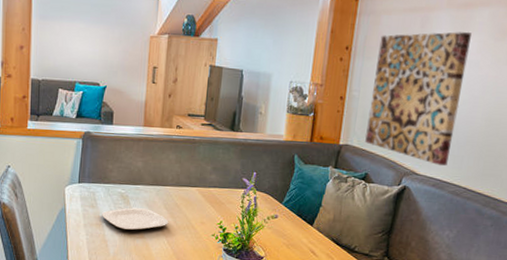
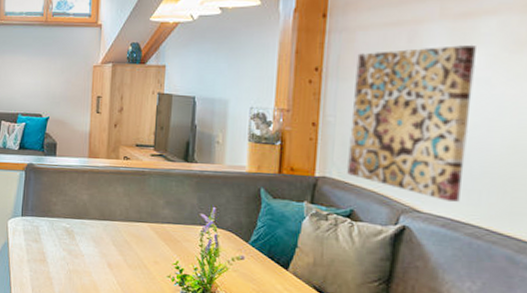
plate: present [102,207,169,231] -> none [46,243,118,269]

